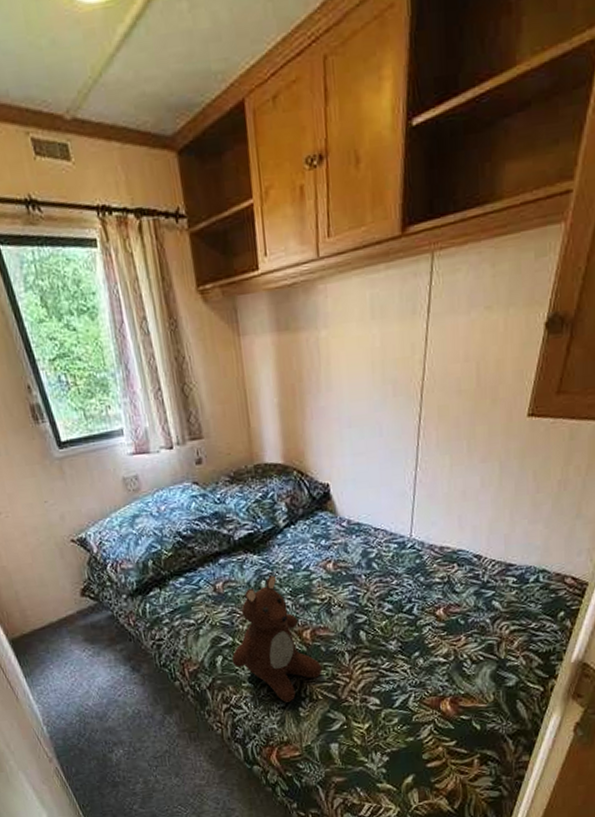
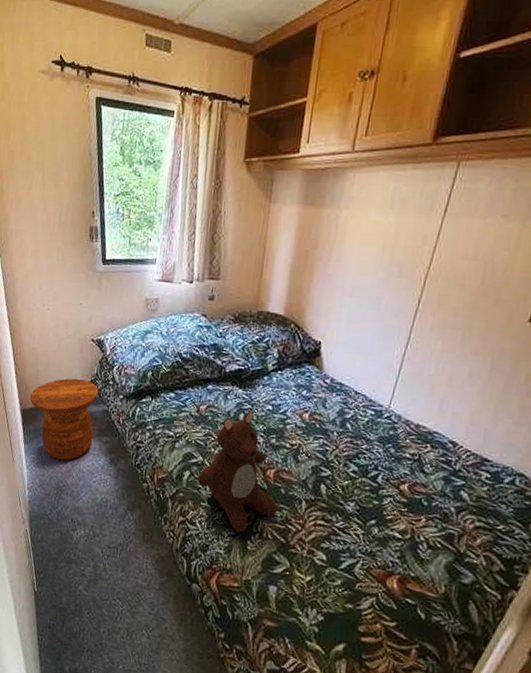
side table: none [15,588,105,684] -> present [30,378,99,461]

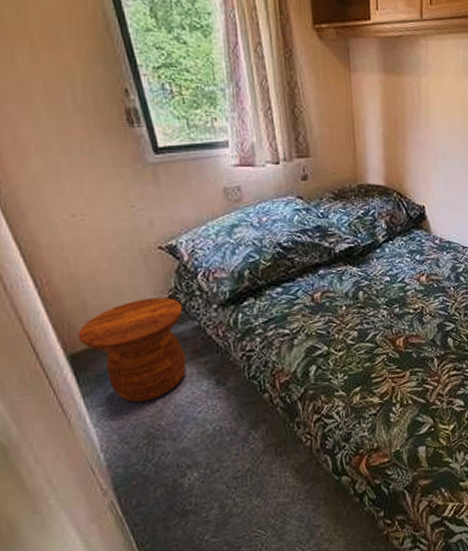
teddy bear: present [197,410,278,533] -> none [325,286,413,409]

